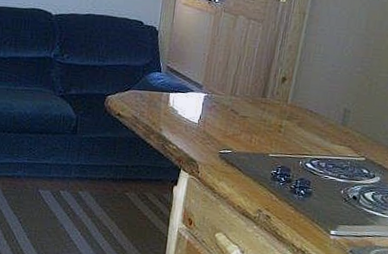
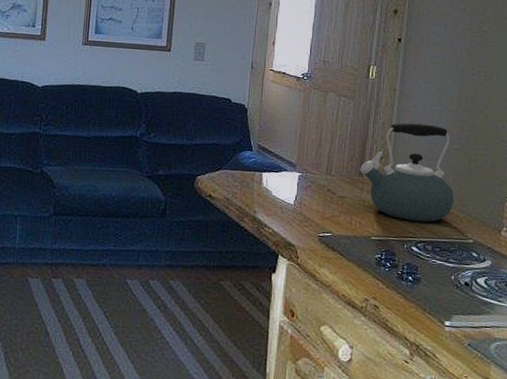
kettle: none [263,46,354,141] -> present [360,122,454,223]

